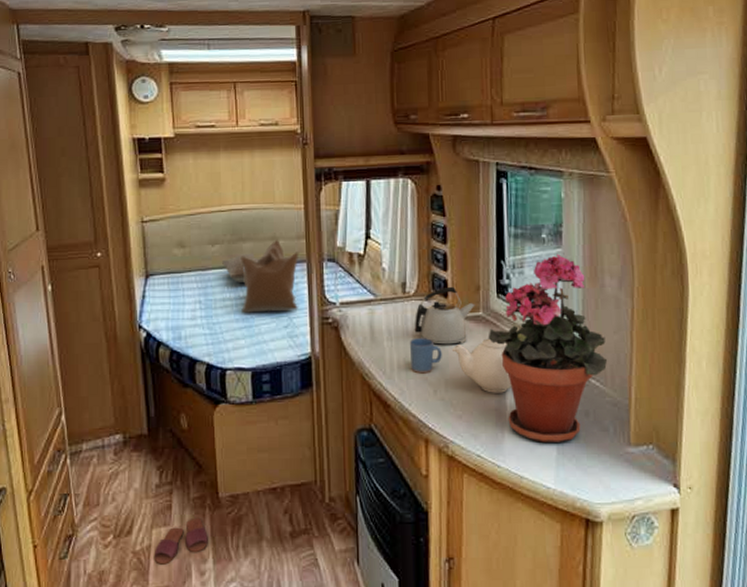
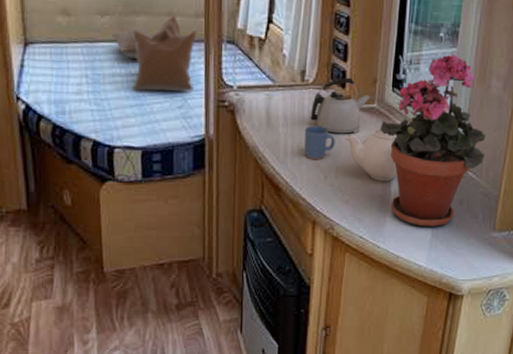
slippers: present [154,517,208,565] -> none [33,291,92,335]

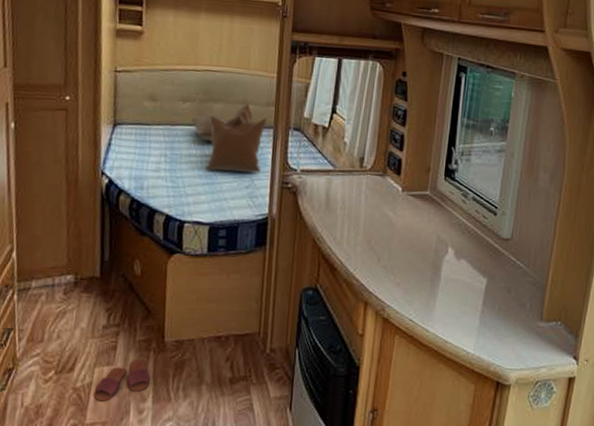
slippers: none [33,291,92,335] -> present [93,359,150,402]
mug: present [303,126,335,159] -> none [359,209,389,242]
kettle: present [310,77,371,134] -> none [366,165,424,219]
teapot: present [345,129,398,181] -> none [399,216,448,266]
potted plant: present [379,53,486,228] -> none [431,146,533,315]

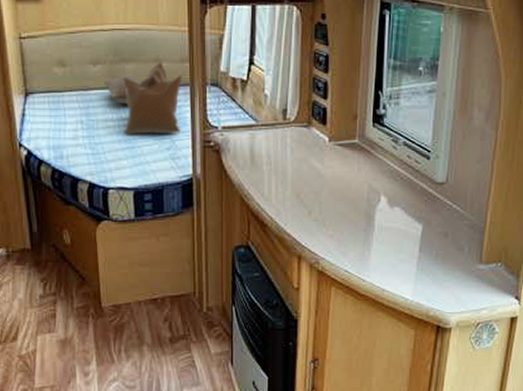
slippers: present [93,359,150,402] -> none [39,325,92,367]

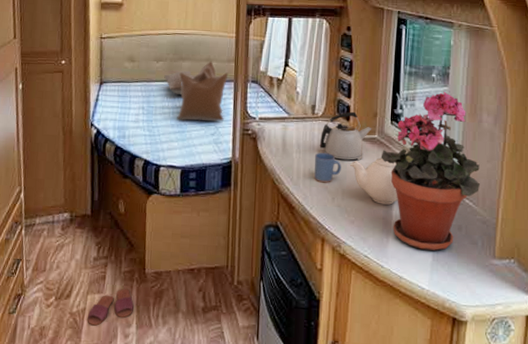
slippers: none [39,325,92,367] -> present [87,288,134,326]
mug: none [287,163,318,195] -> present [314,153,341,182]
kettle: none [292,114,352,170] -> present [319,111,372,161]
teapot: none [328,164,381,215] -> present [350,157,398,205]
potted plant: none [361,86,469,261] -> present [381,91,481,252]

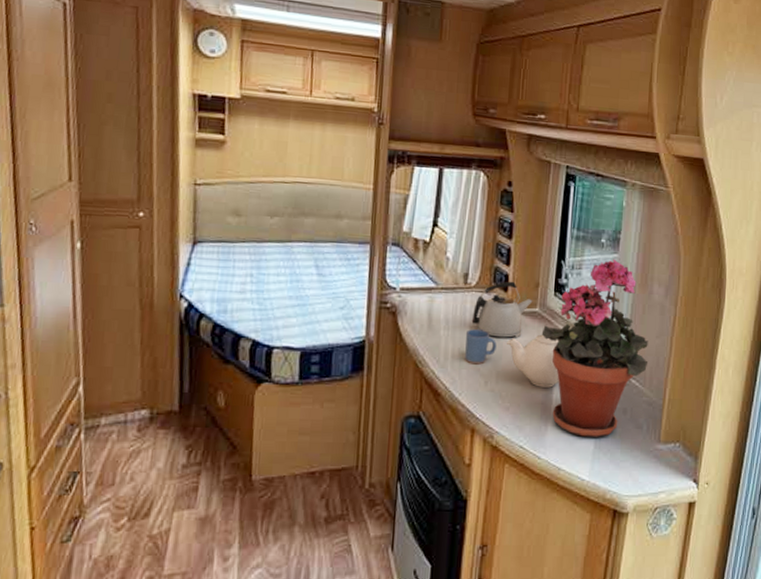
slippers: present [87,288,134,326] -> none [172,500,236,550]
pillow: present [164,71,195,94] -> none [280,230,320,259]
cushion: present [177,61,229,121] -> none [296,217,364,292]

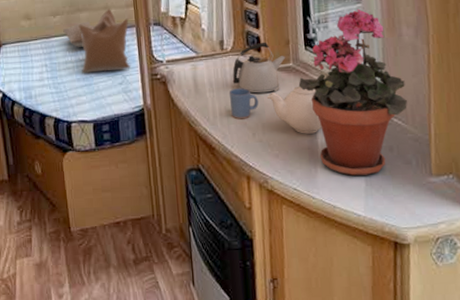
pillow: none [280,230,320,259] -> present [63,23,94,47]
cushion: none [296,217,364,292] -> present [78,8,130,74]

